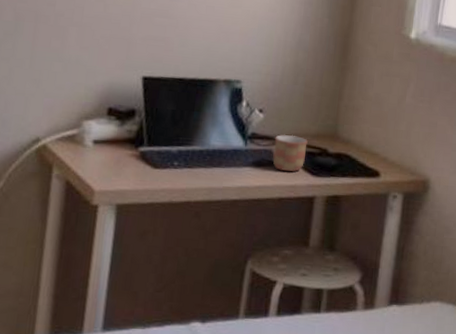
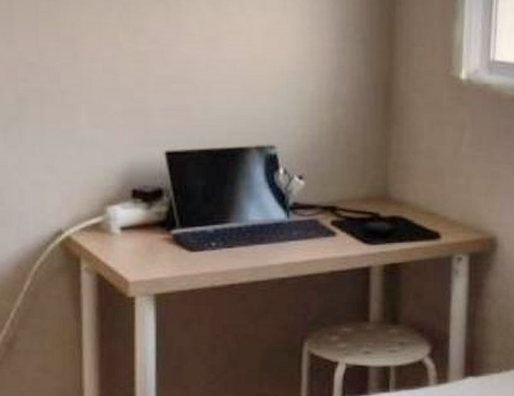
mug: present [273,135,308,172] -> none [319,201,356,242]

